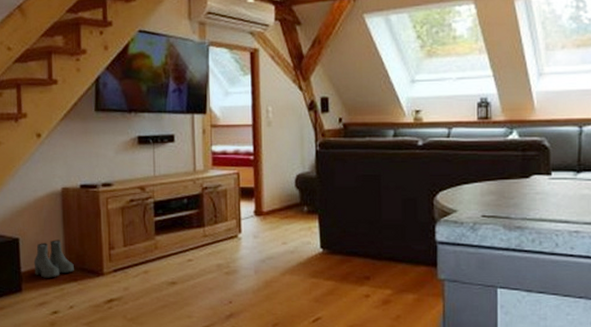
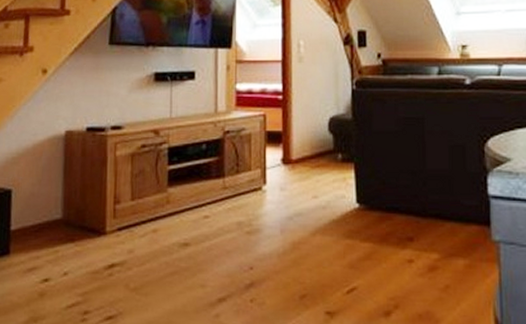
boots: present [33,240,74,278] -> none [26,192,72,238]

